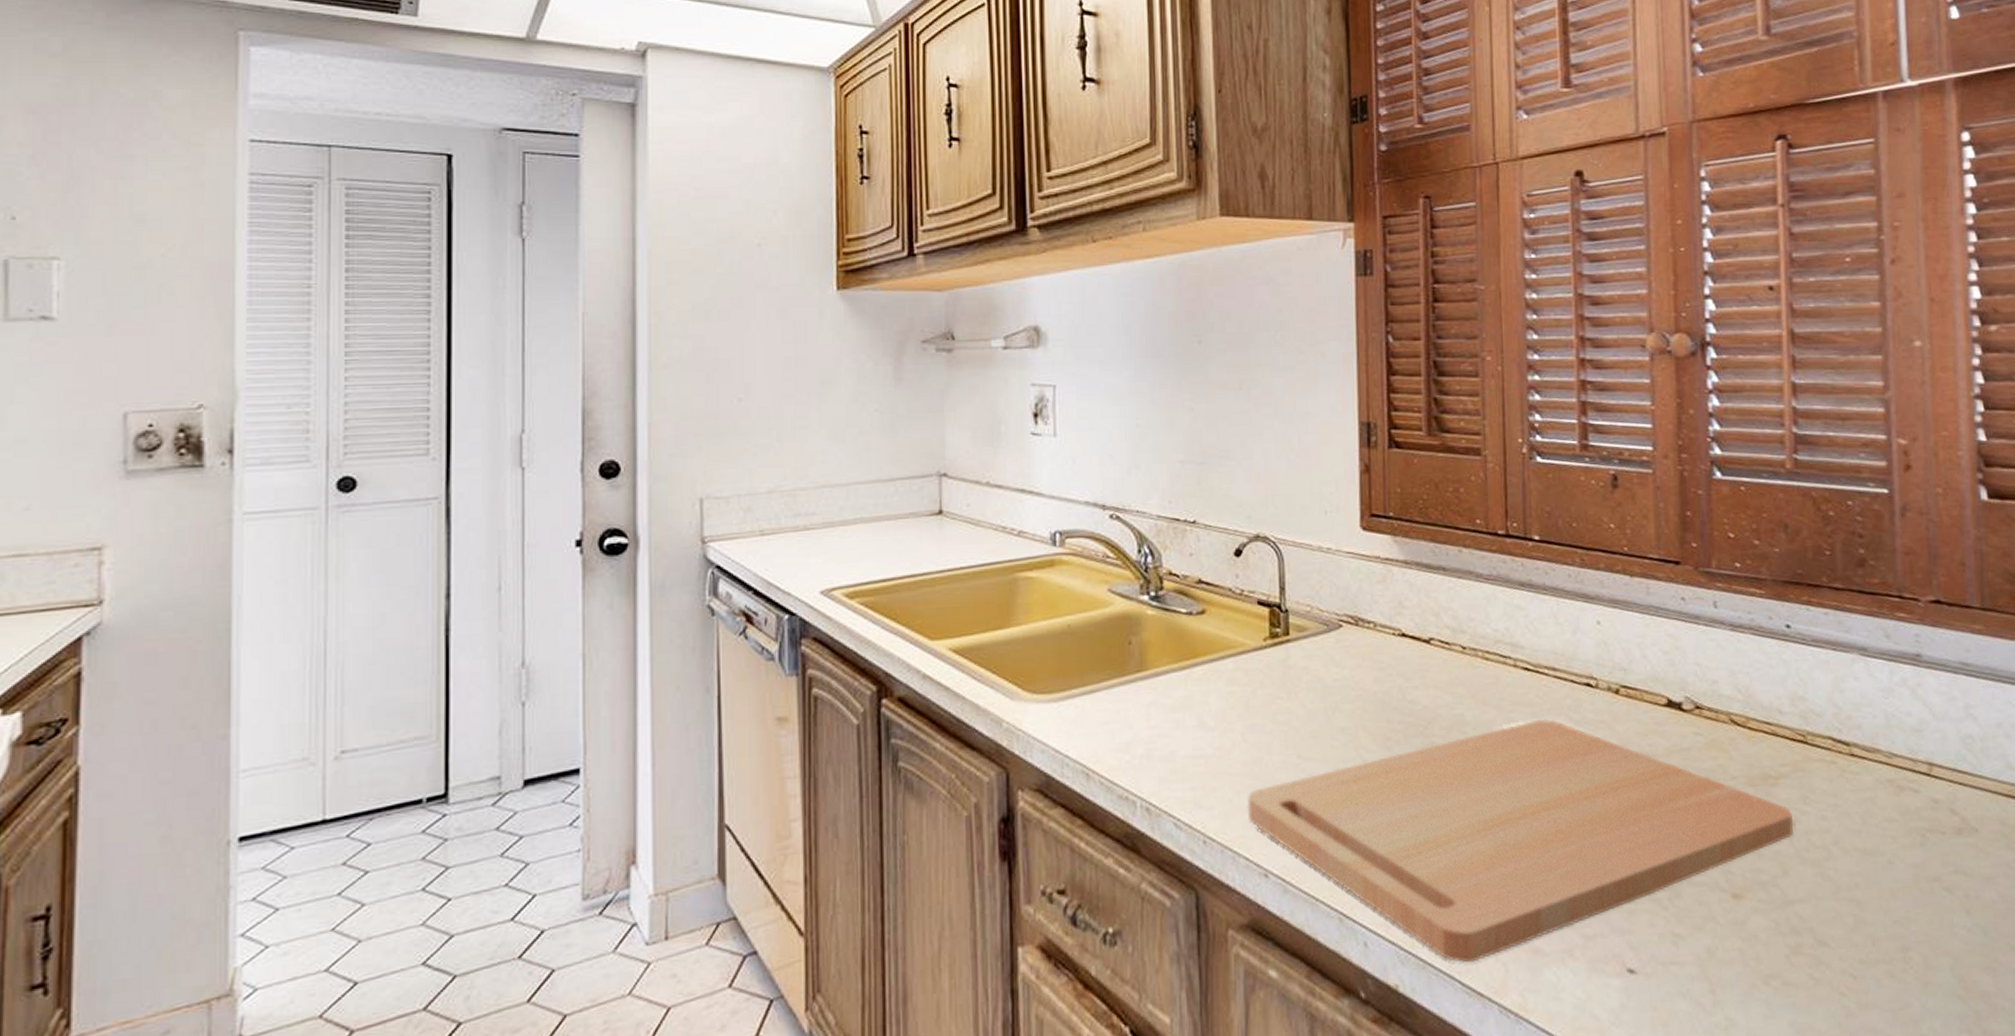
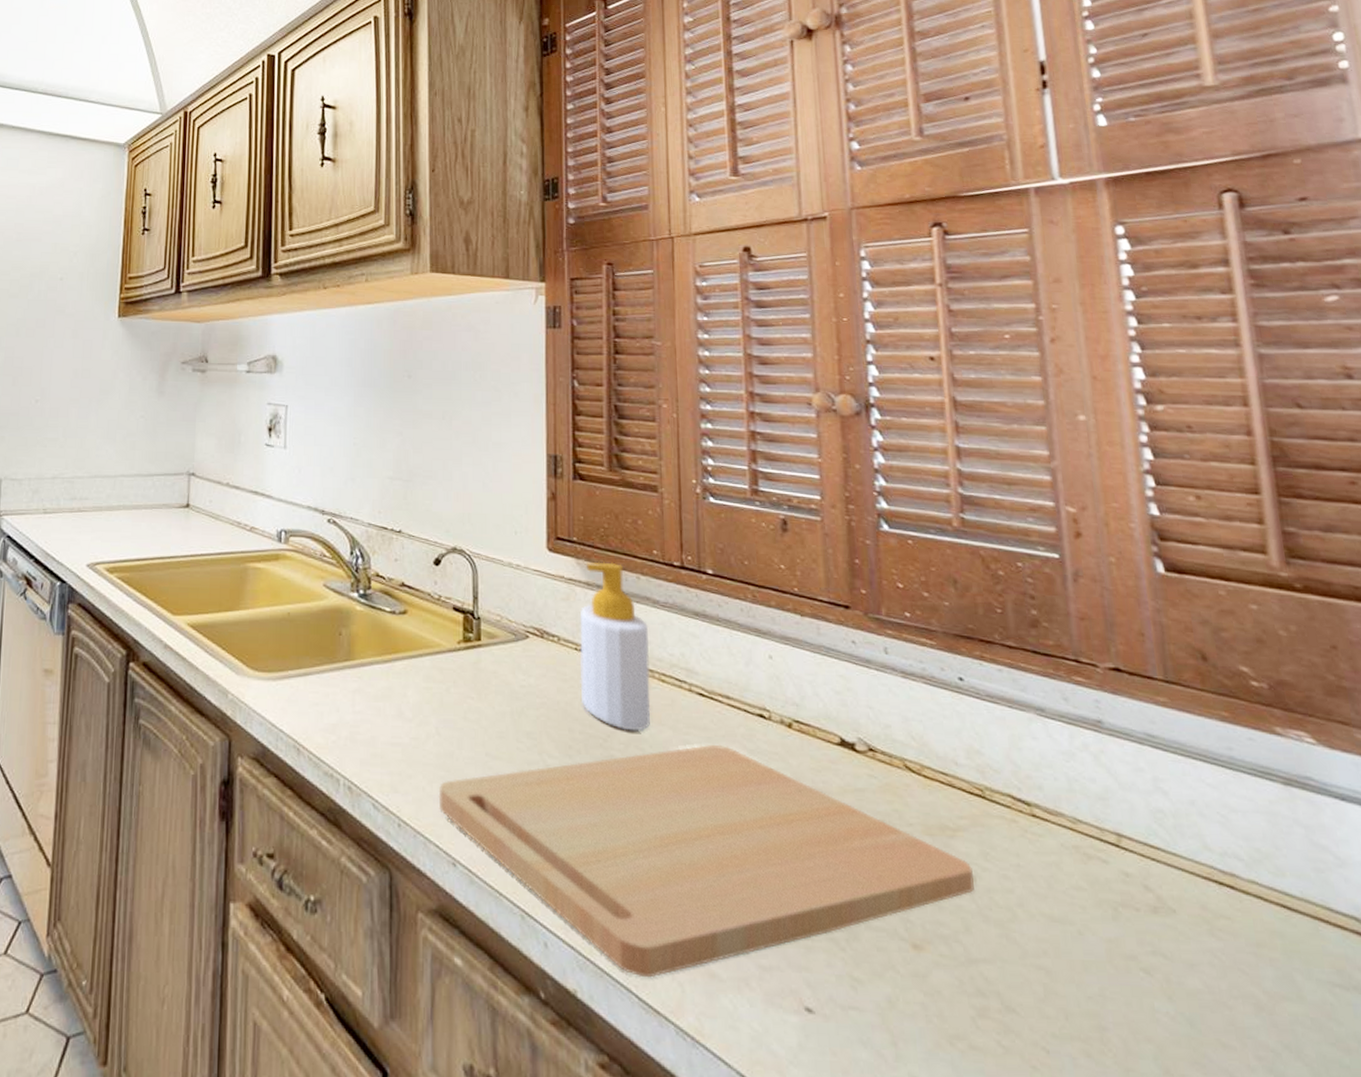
soap bottle: none [1397,536,1474,716] -> present [580,562,651,732]

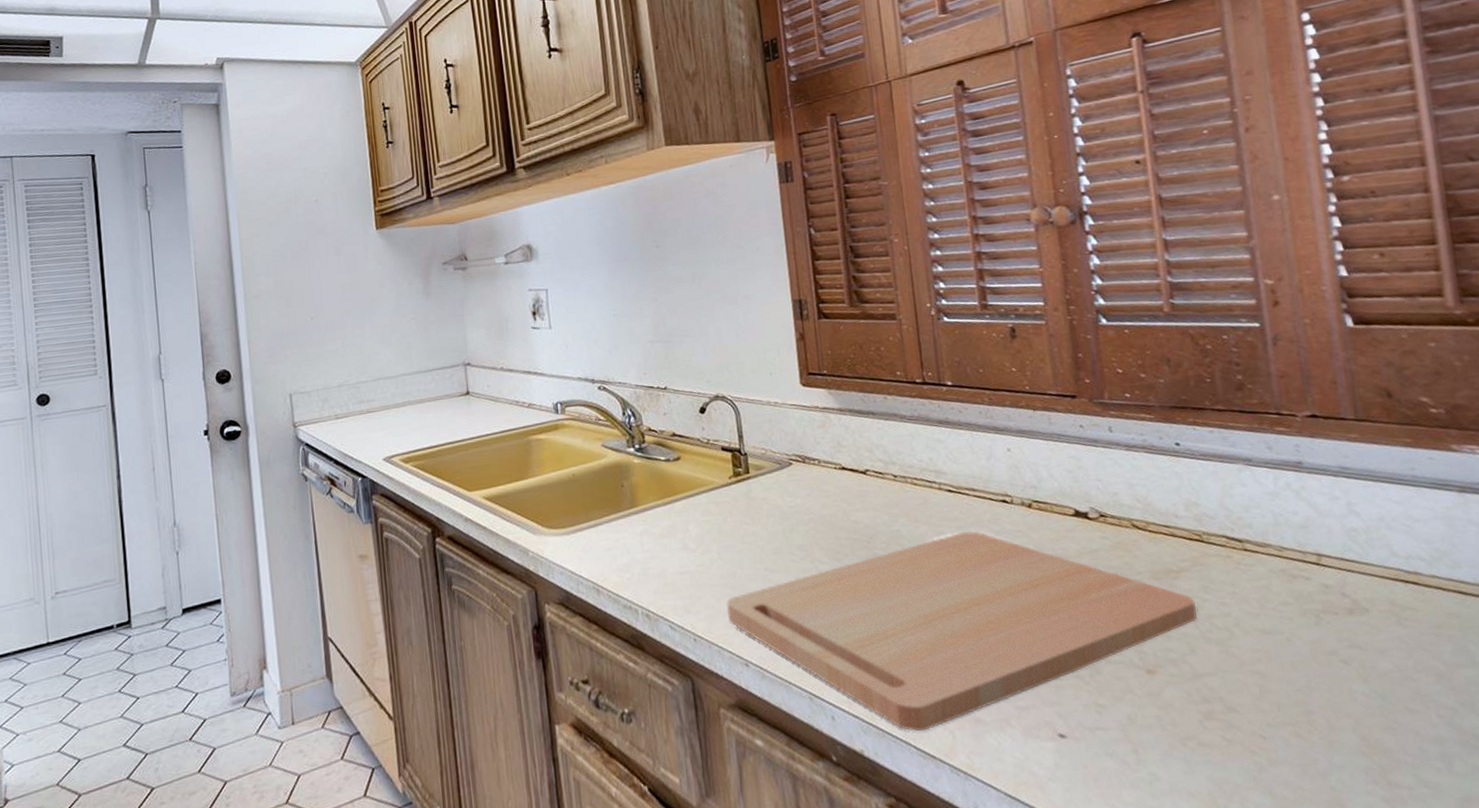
soap bottle: present [580,562,651,732] -> none [836,387,907,532]

